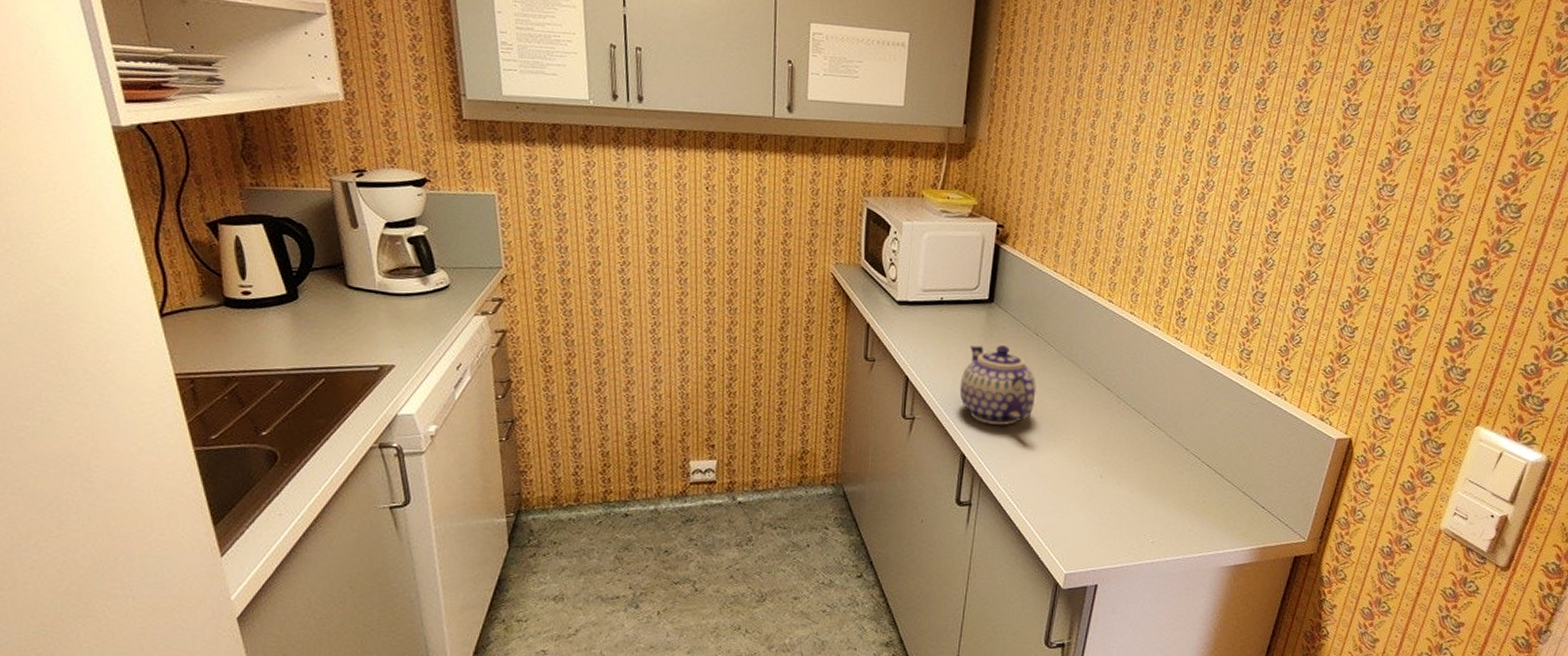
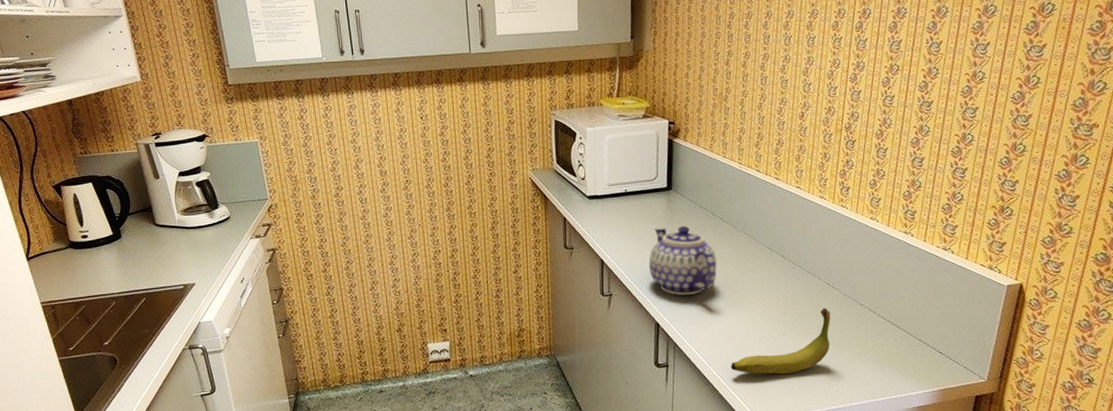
banana: none [1041,450,1154,522] -> present [731,307,831,375]

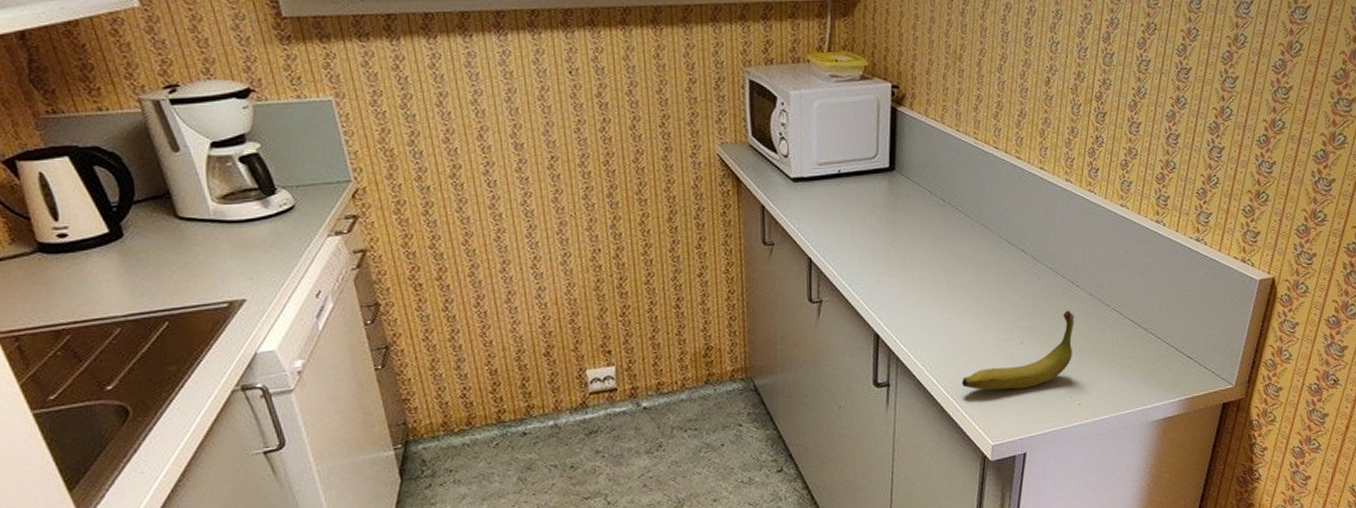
teapot: present [648,226,717,295] -> none [866,215,948,300]

